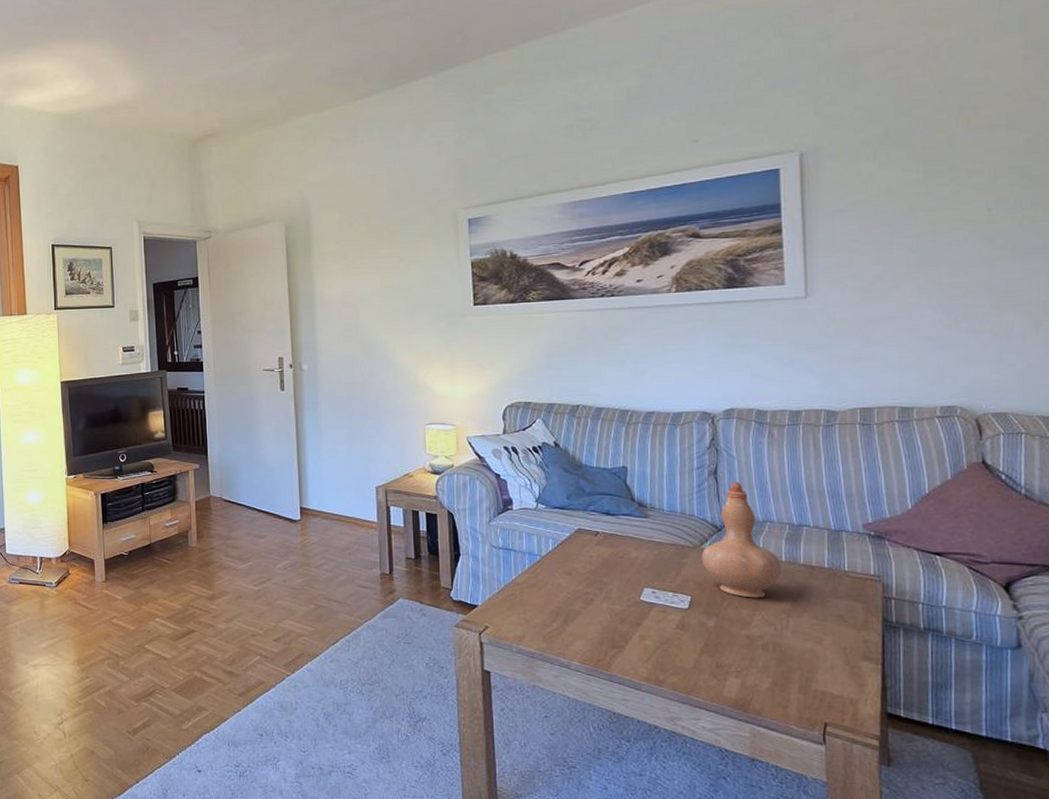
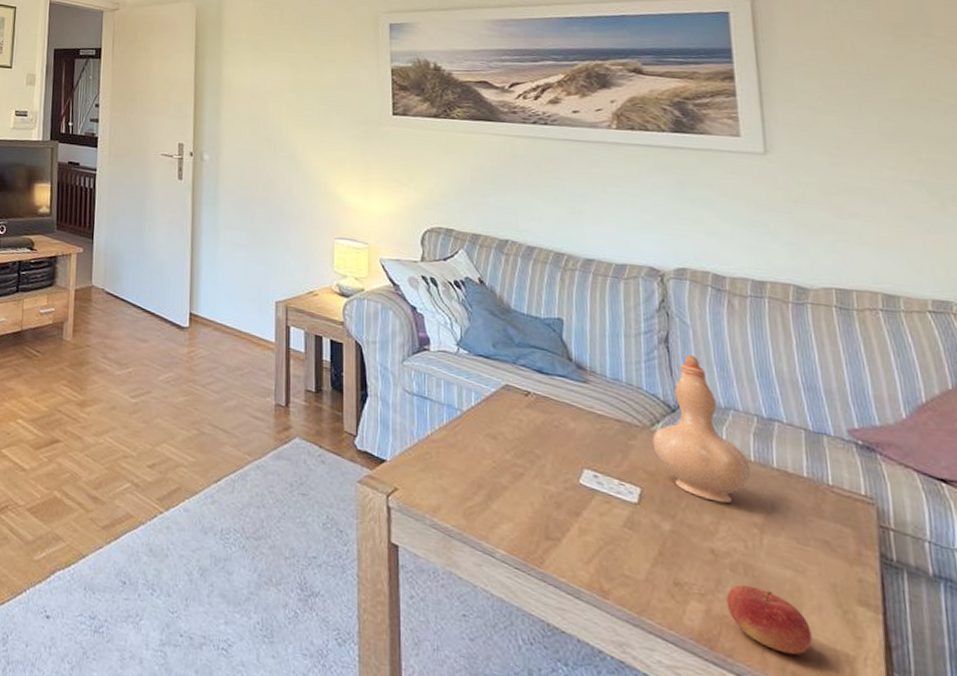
fruit: none [758,659,825,706] -> present [726,584,812,656]

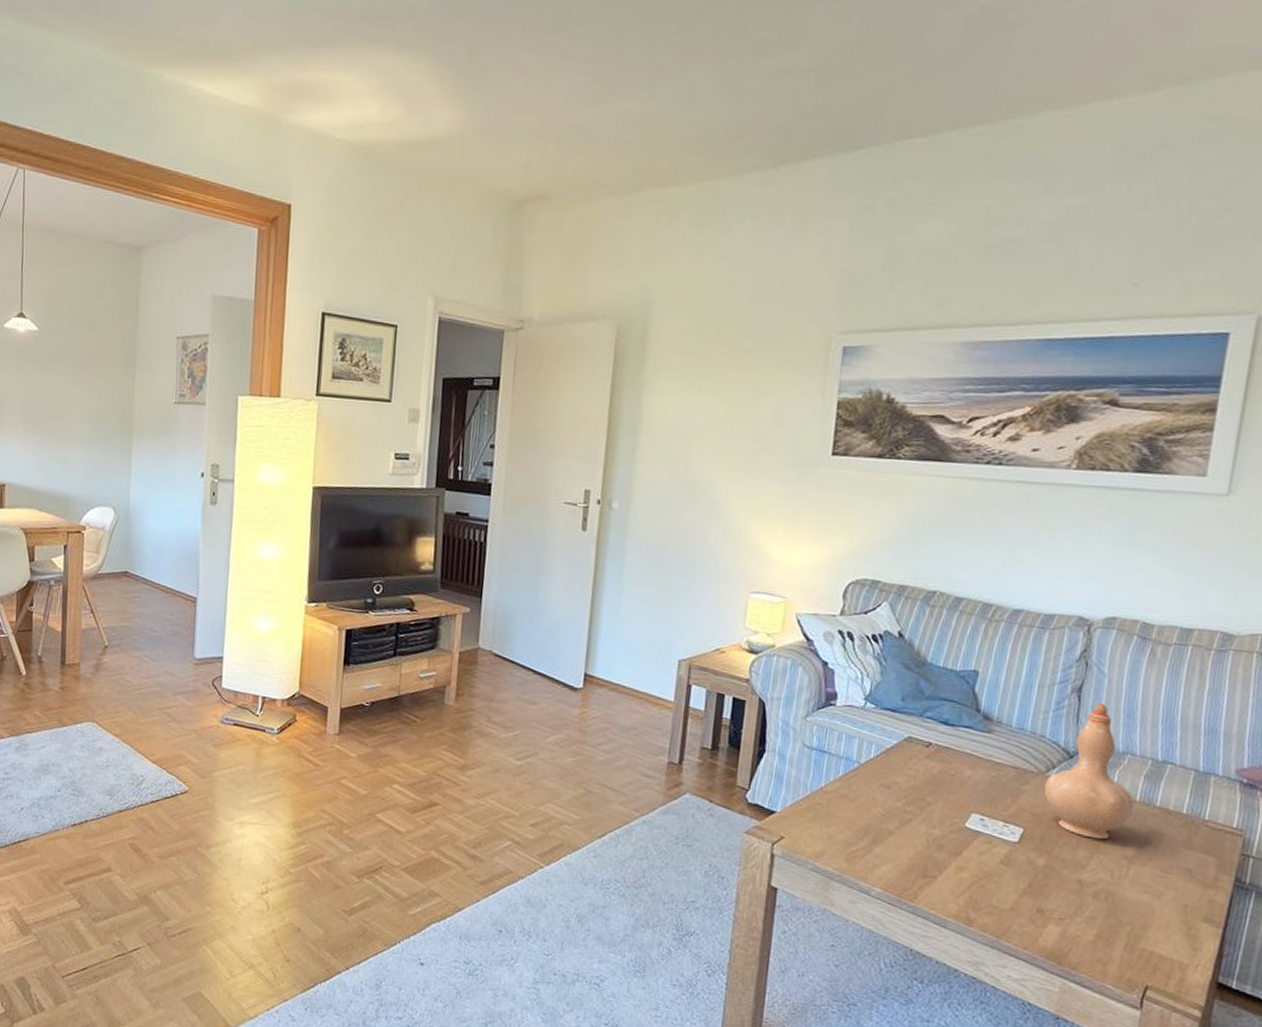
fruit: present [726,584,812,656] -> none [1082,909,1155,966]

